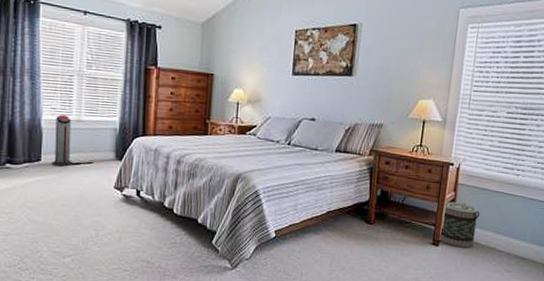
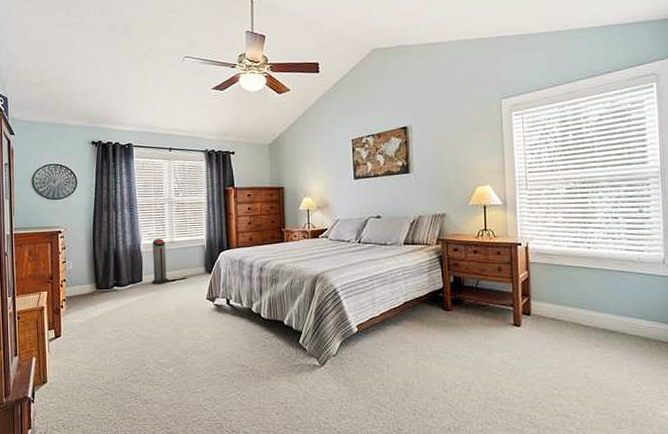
basket: present [440,201,480,248] -> none [521,280,558,326]

